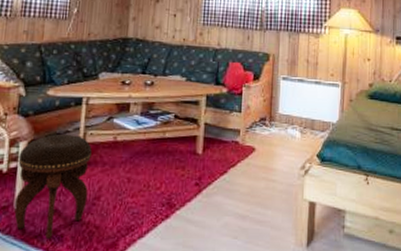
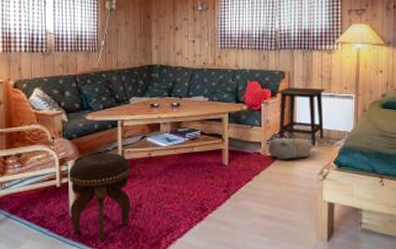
plush toy: none [247,125,295,151] -> present [268,137,313,159]
side table: none [259,71,312,138] -> present [276,87,326,147]

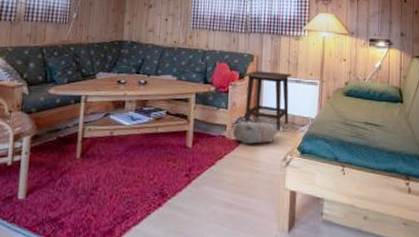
footstool: present [68,153,131,240] -> none [18,130,90,227]

